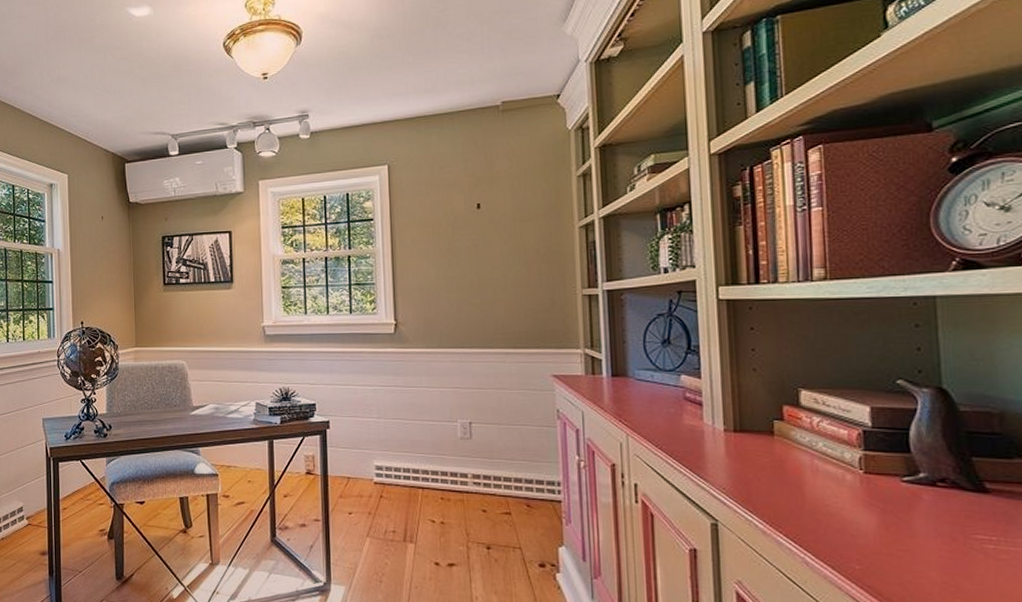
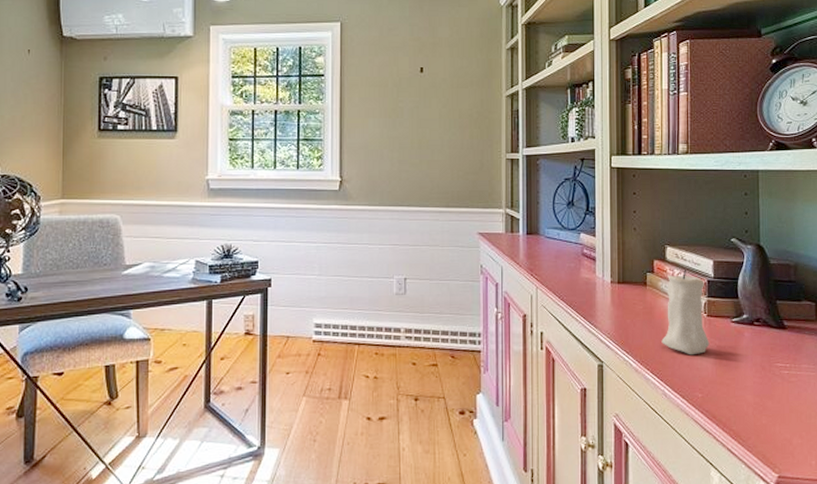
candle: none [798,416,869,519] -> present [661,268,710,355]

